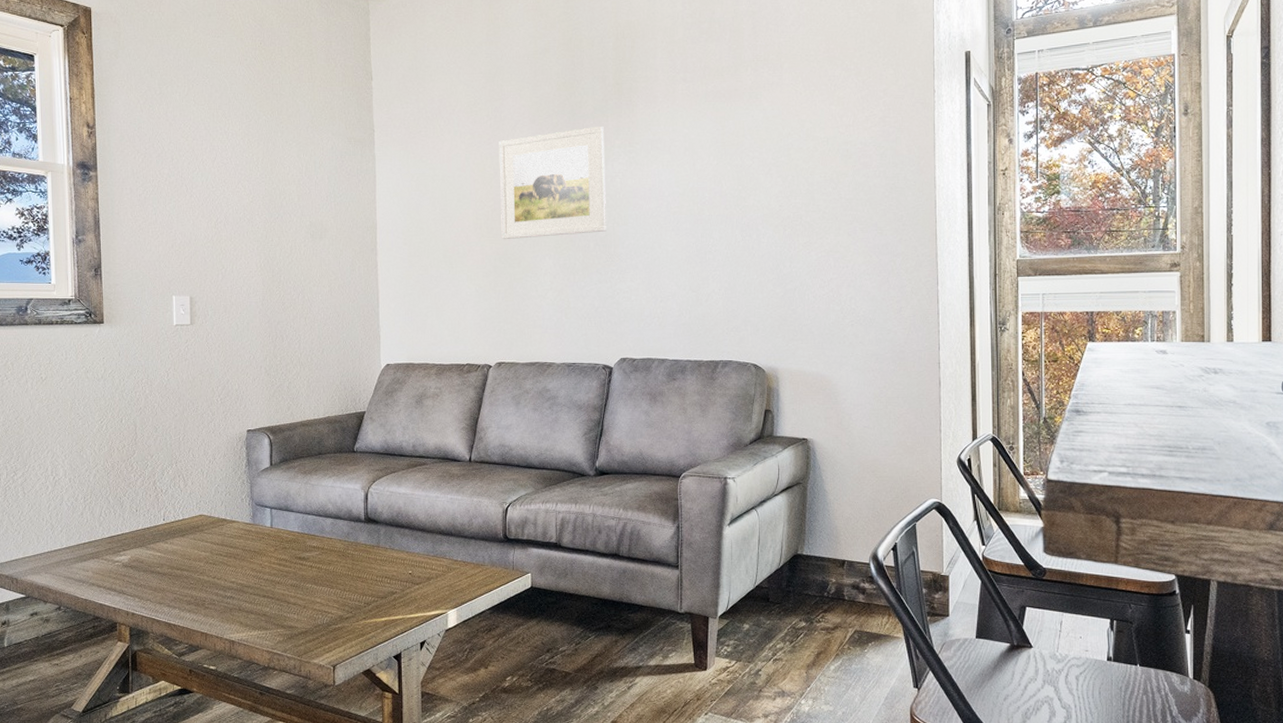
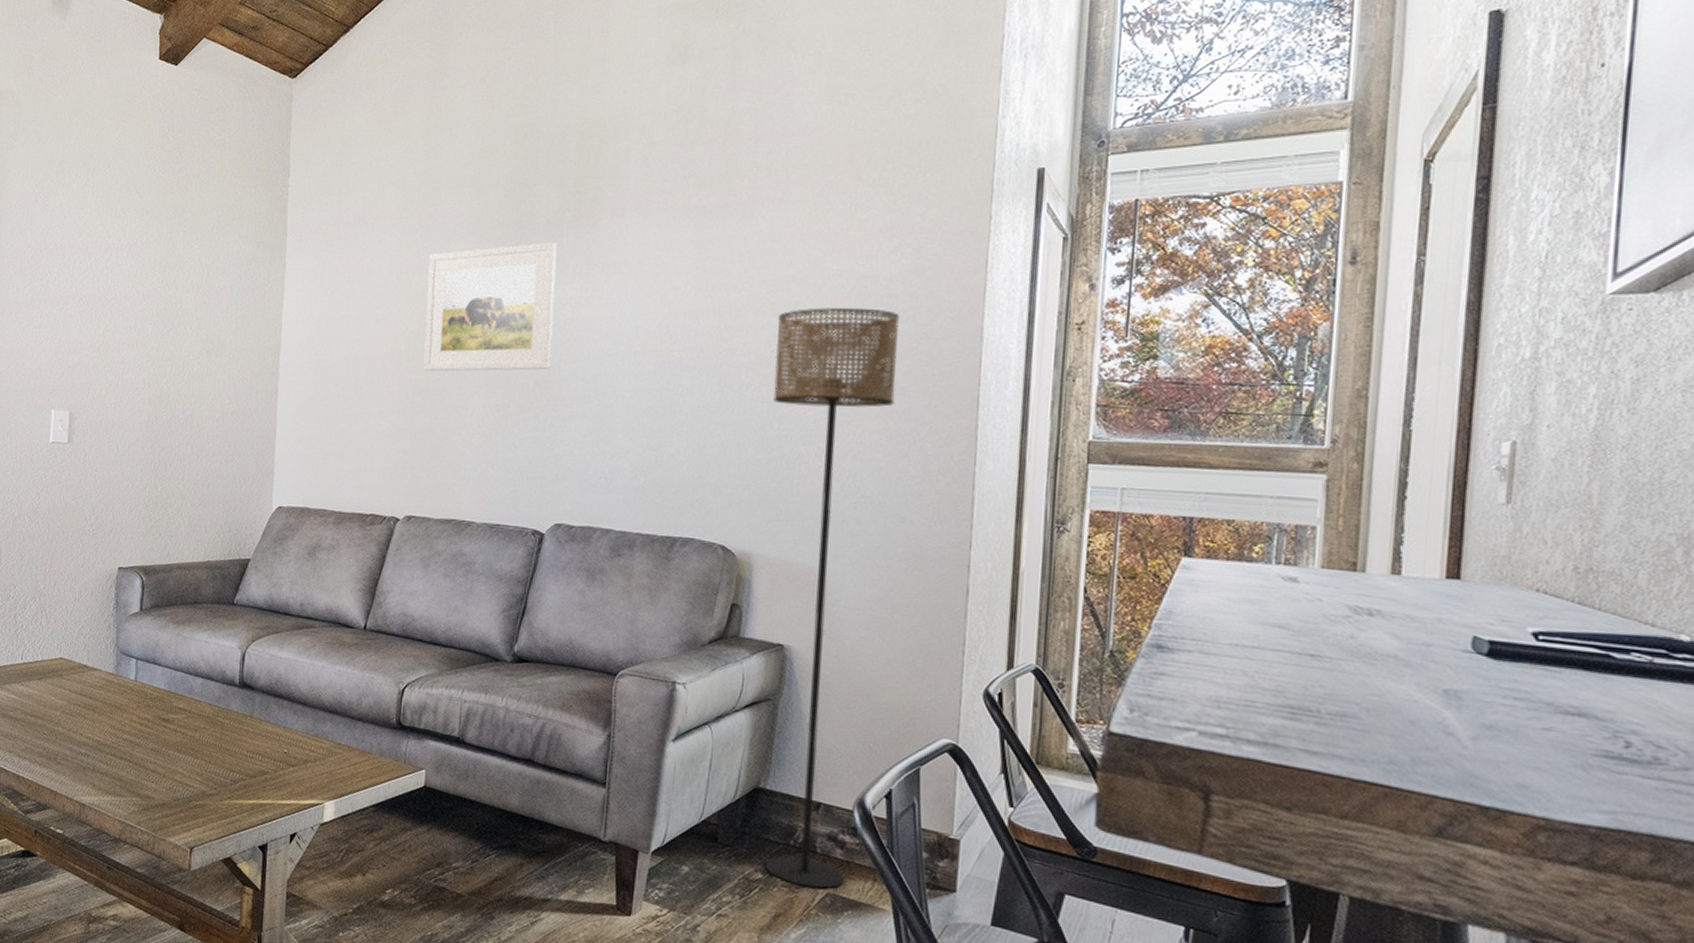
floor lamp: none [782,167,875,627] -> present [764,307,899,889]

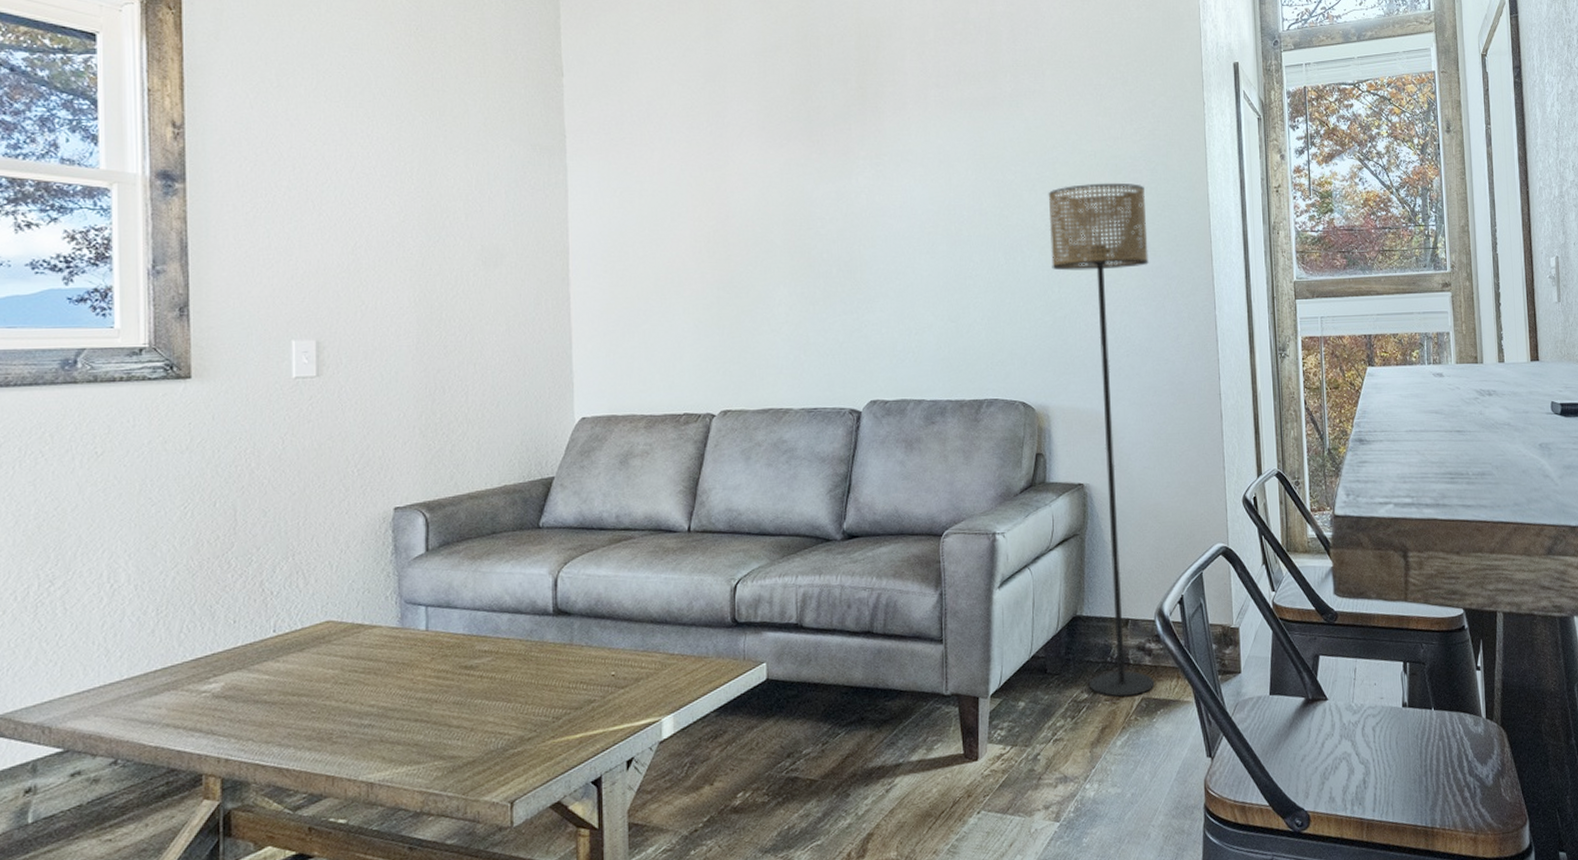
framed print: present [423,241,557,371] -> none [721,134,851,265]

